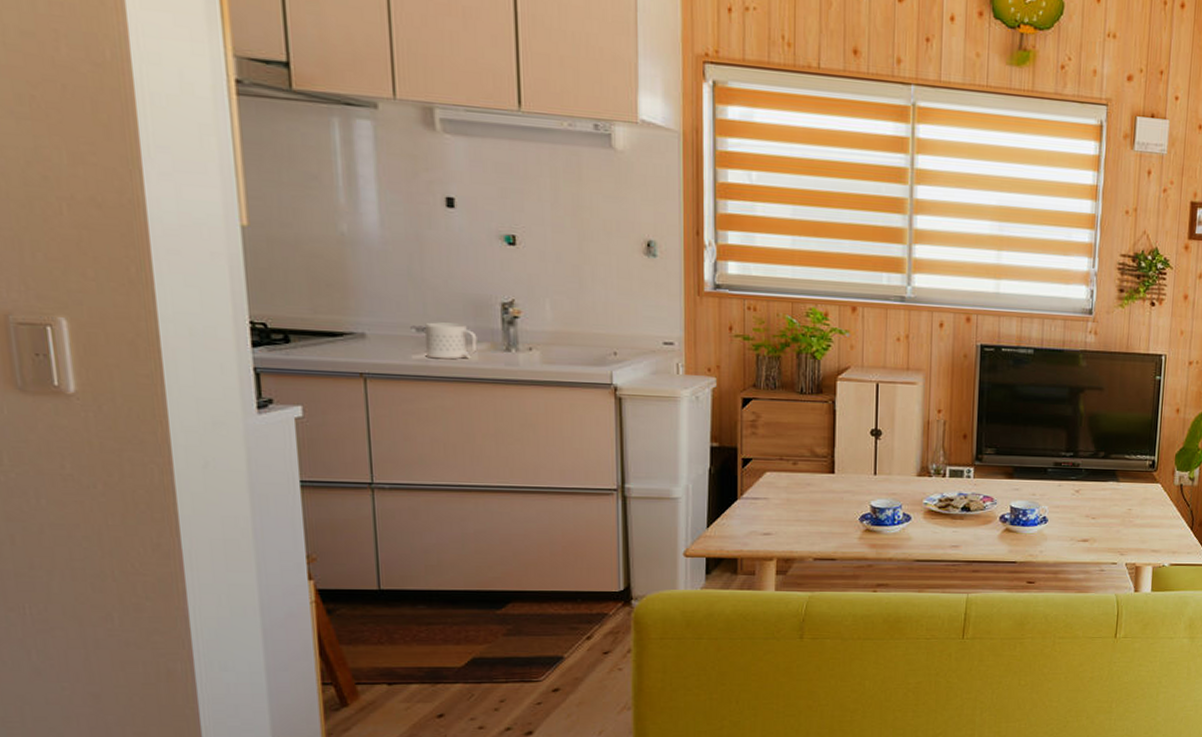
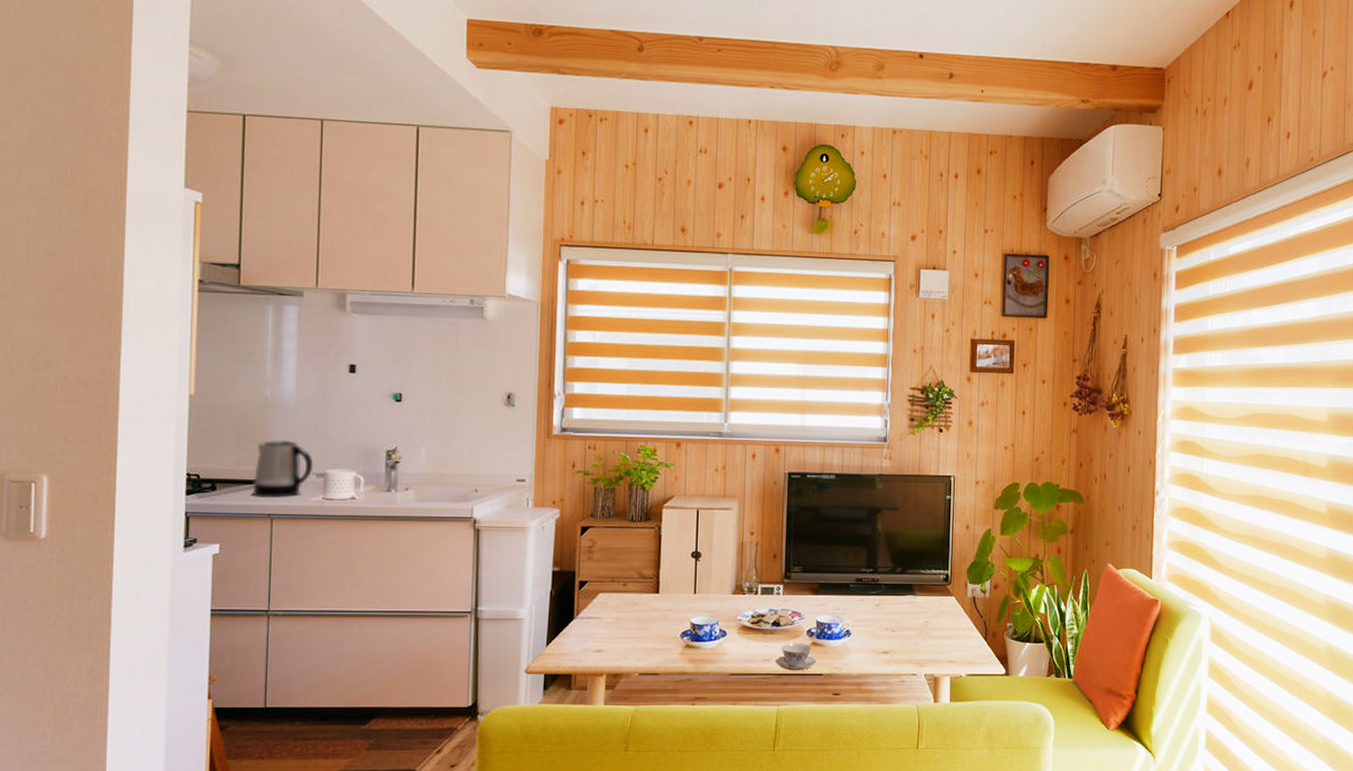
kettle: none [336,284,412,354] -> present [252,439,314,498]
teacup: none [965,529,1010,558] -> present [776,643,817,671]

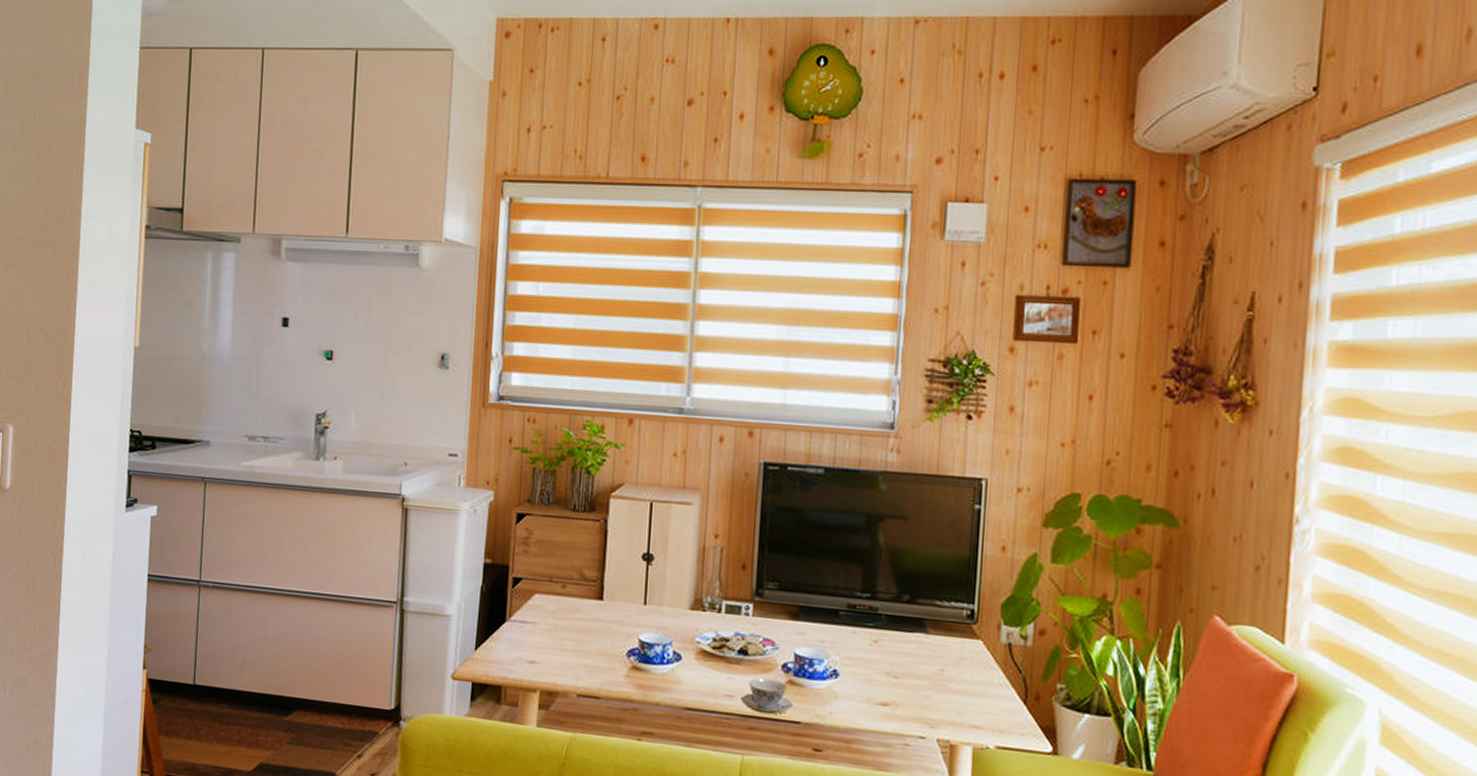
kettle: present [252,439,314,498] -> none [188,397,246,460]
mug: present [322,469,365,501] -> none [252,432,294,467]

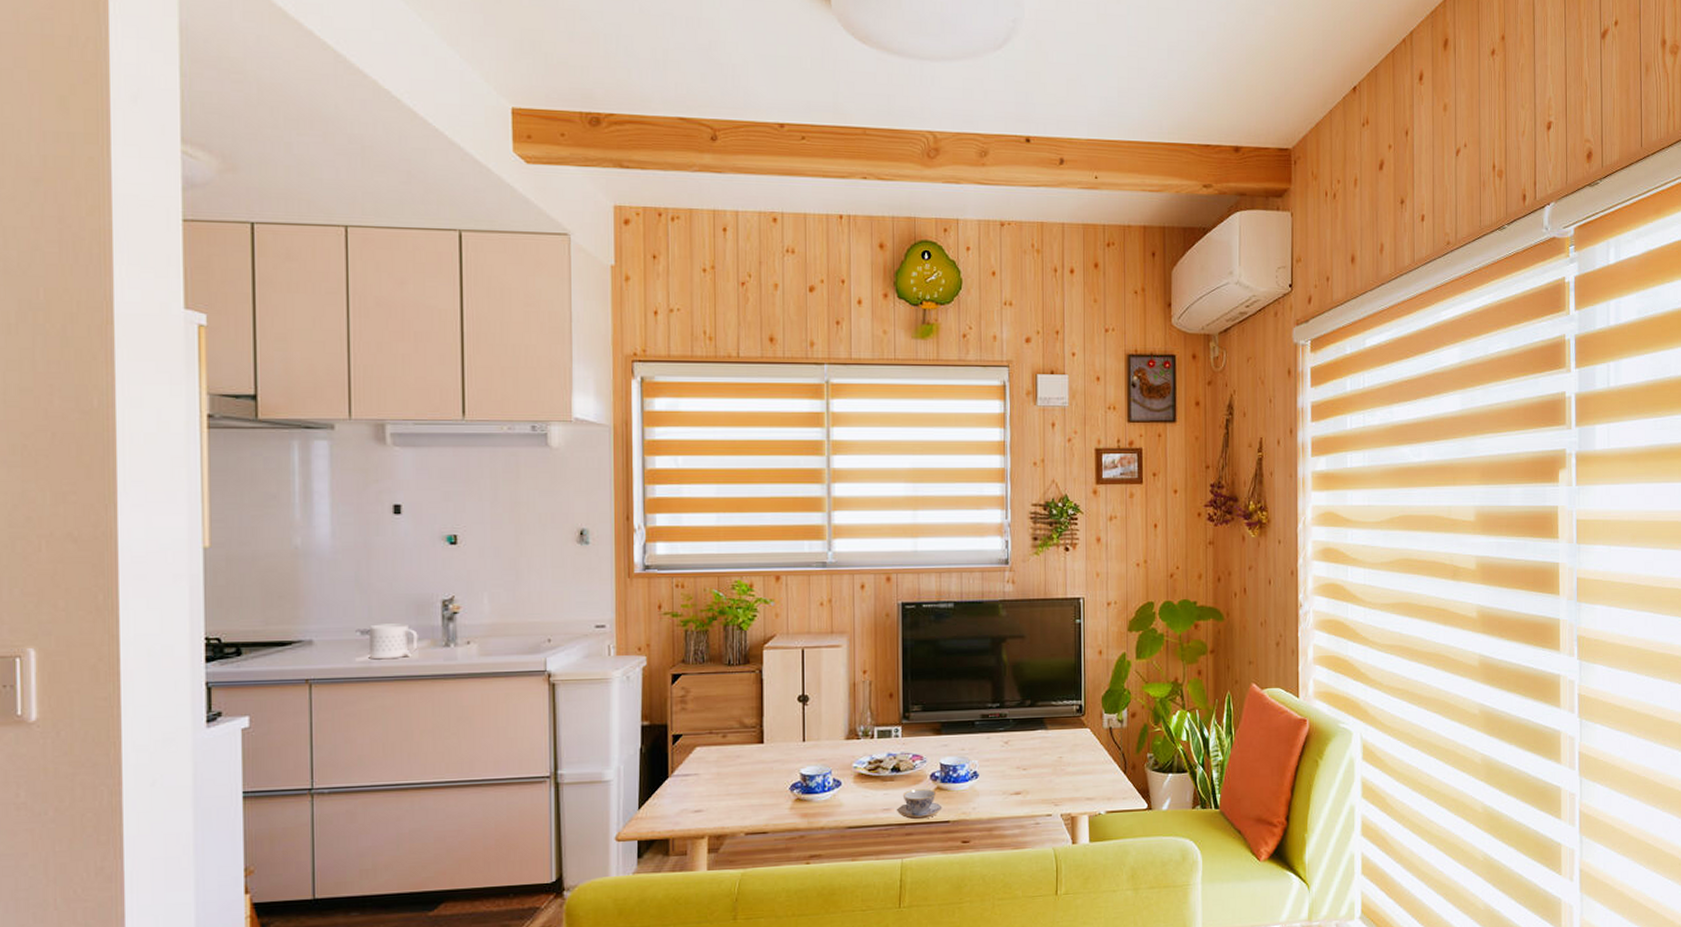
mug: none [252,432,294,467] -> present [368,623,418,660]

